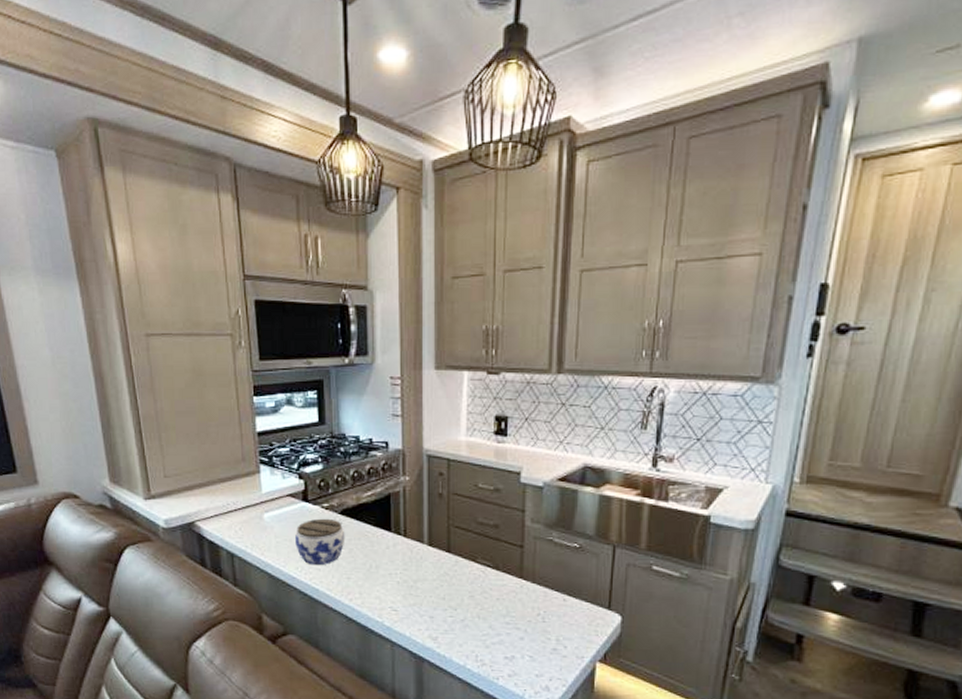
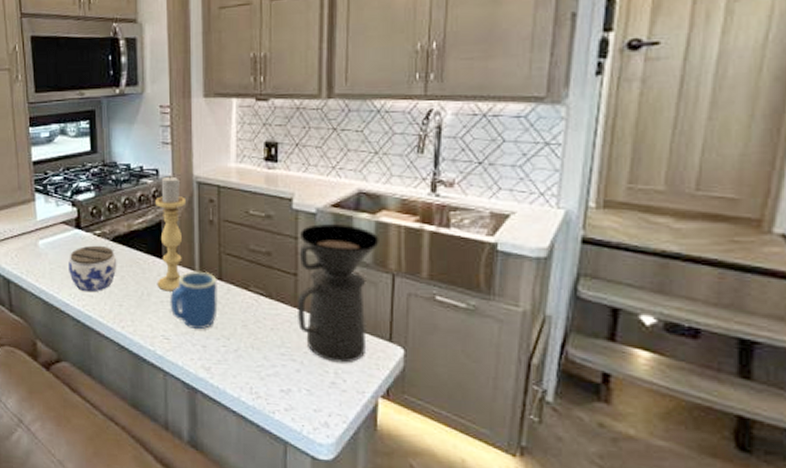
candle holder: none [385,449,415,564] -> present [155,176,185,291]
mug: none [398,543,445,601] -> present [170,271,218,330]
coffee maker: none [523,498,602,631] -> present [298,224,379,363]

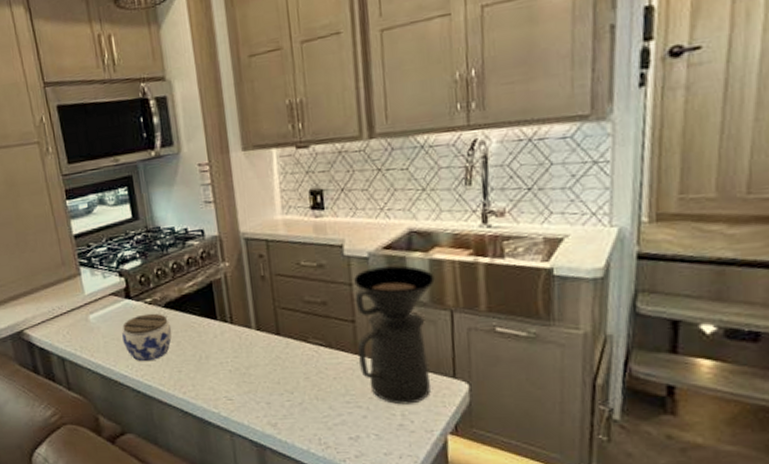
candle holder: present [155,176,185,291] -> none [204,235,238,352]
mug: present [170,271,218,330] -> none [228,328,278,387]

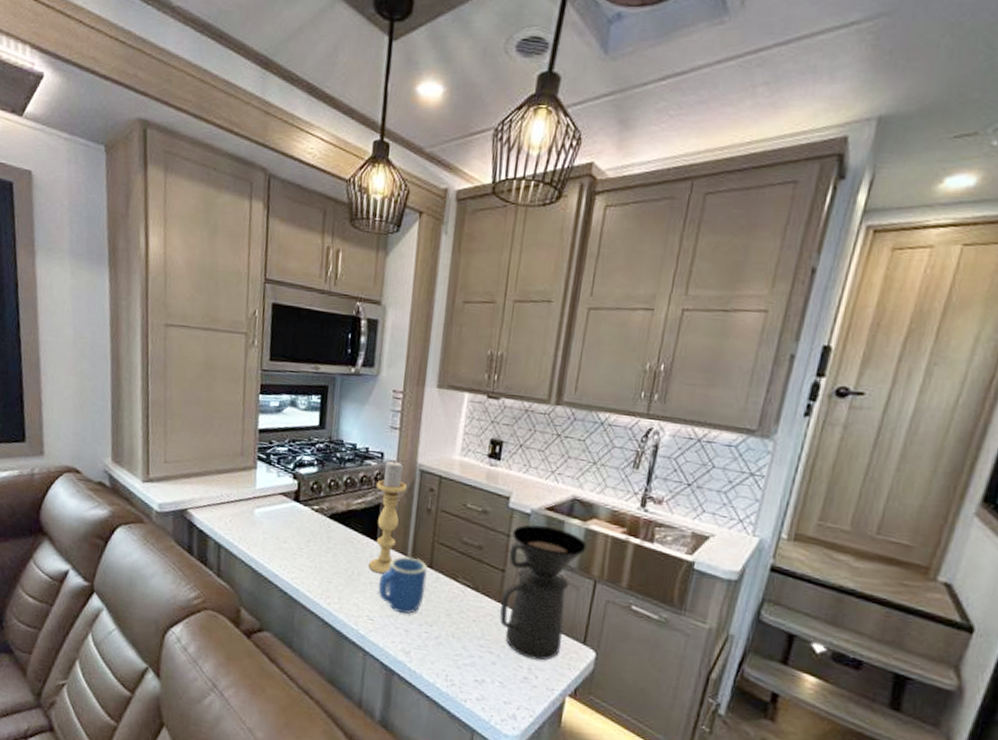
jar: present [122,313,172,362] -> none [282,519,332,566]
candle holder: none [204,235,238,352] -> present [368,460,407,574]
mug: none [228,328,278,387] -> present [378,556,428,614]

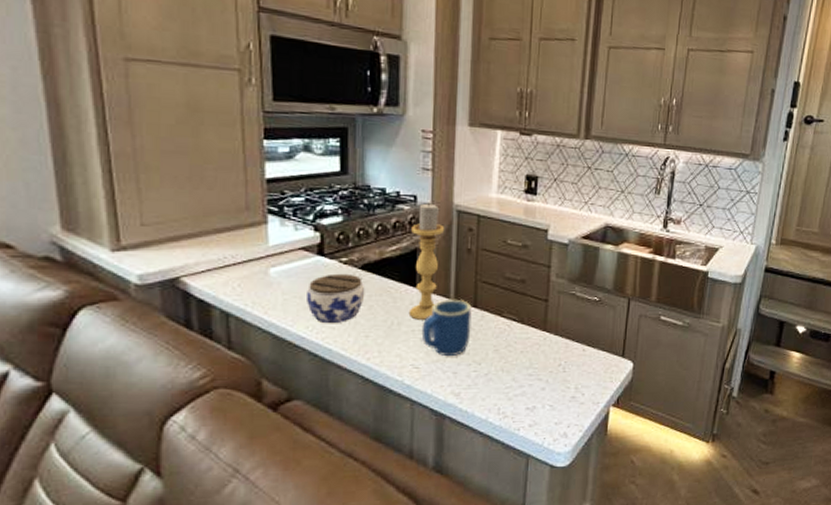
jar: none [282,519,332,566] -> present [307,273,365,324]
coffee maker: present [499,524,587,661] -> none [546,254,620,379]

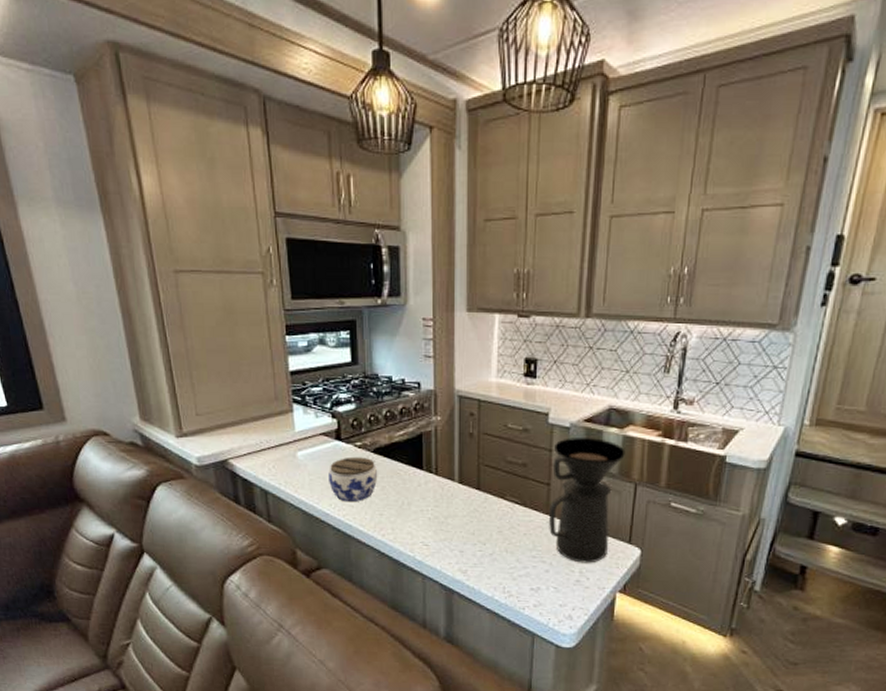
candle holder: present [408,203,444,320] -> none [417,389,447,501]
mug: present [421,299,472,357] -> none [429,481,475,536]
coffee maker: none [546,254,620,379] -> present [549,438,625,563]

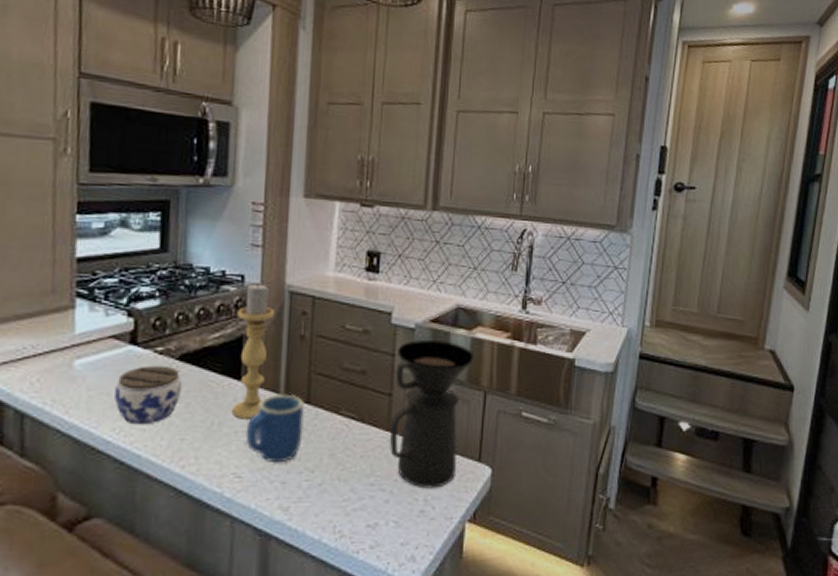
candle holder: none [417,389,447,501] -> present [231,283,274,419]
mug: none [429,481,475,536] -> present [245,393,304,464]

